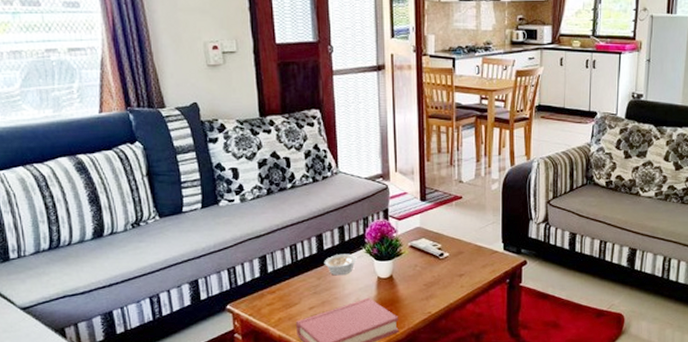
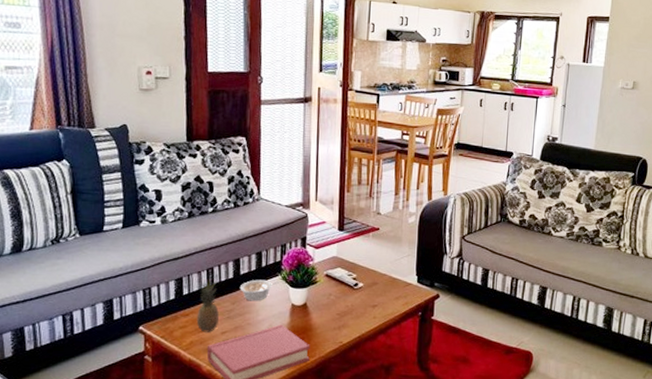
fruit: none [283,255,306,309] -> present [196,279,220,332]

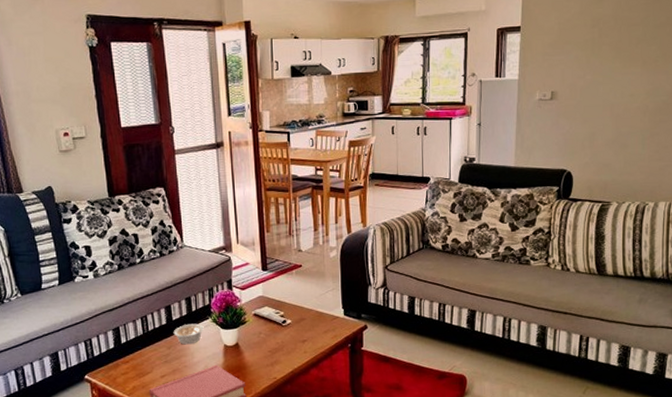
fruit: present [196,279,220,332] -> none [136,327,158,377]

